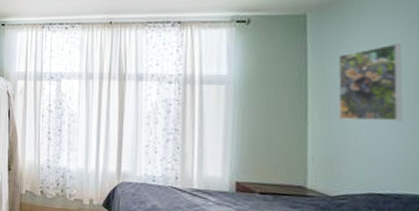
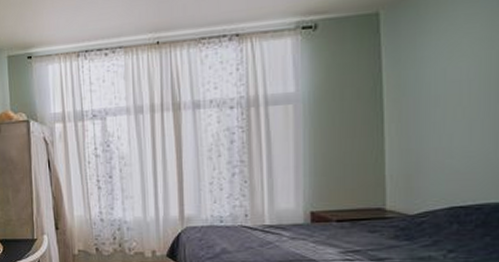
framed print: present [338,43,403,122] -> none [414,37,484,130]

